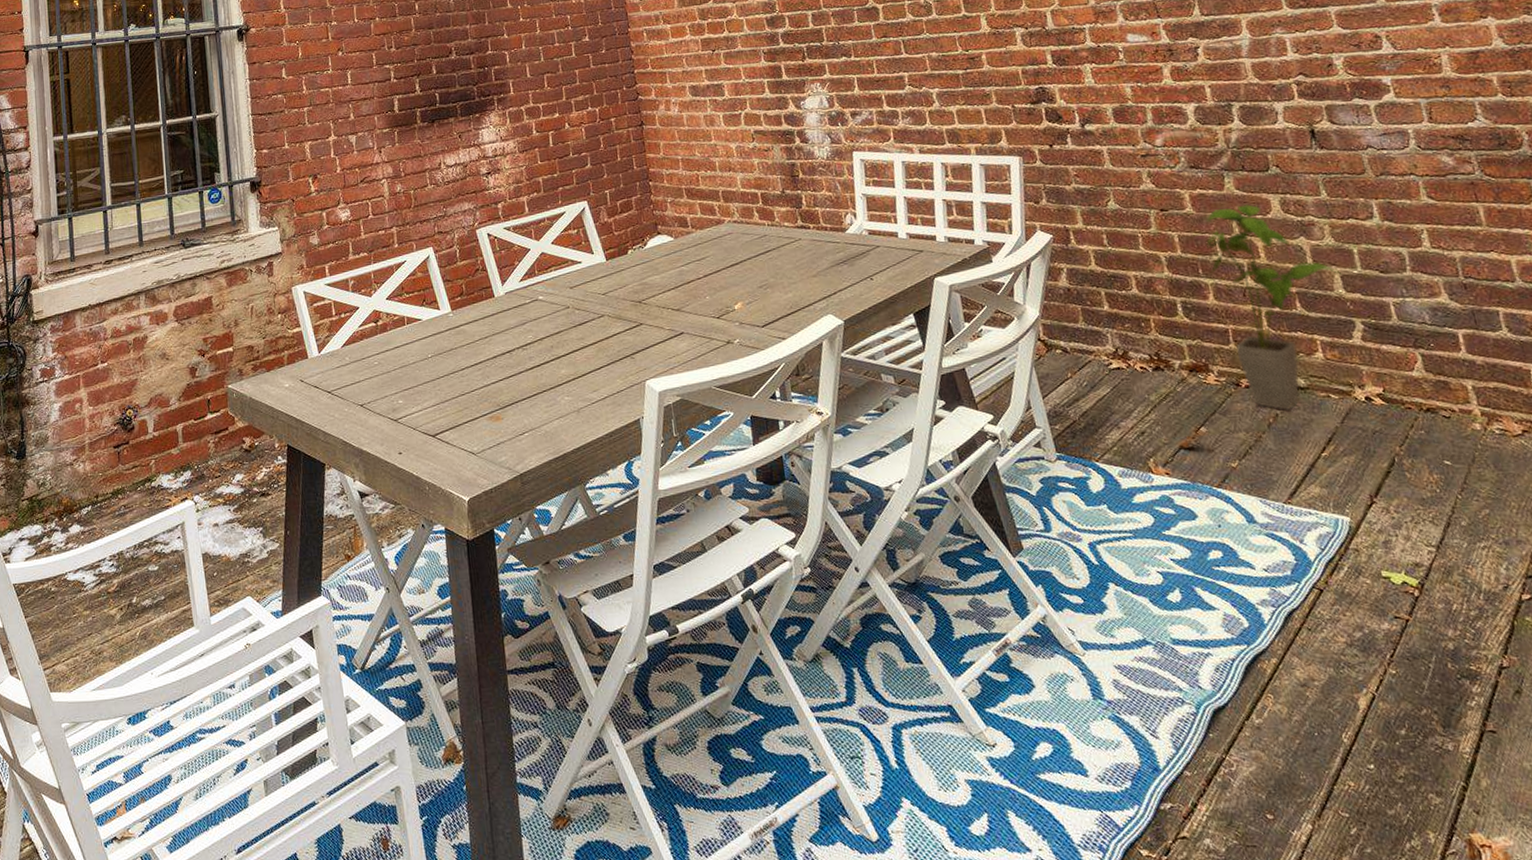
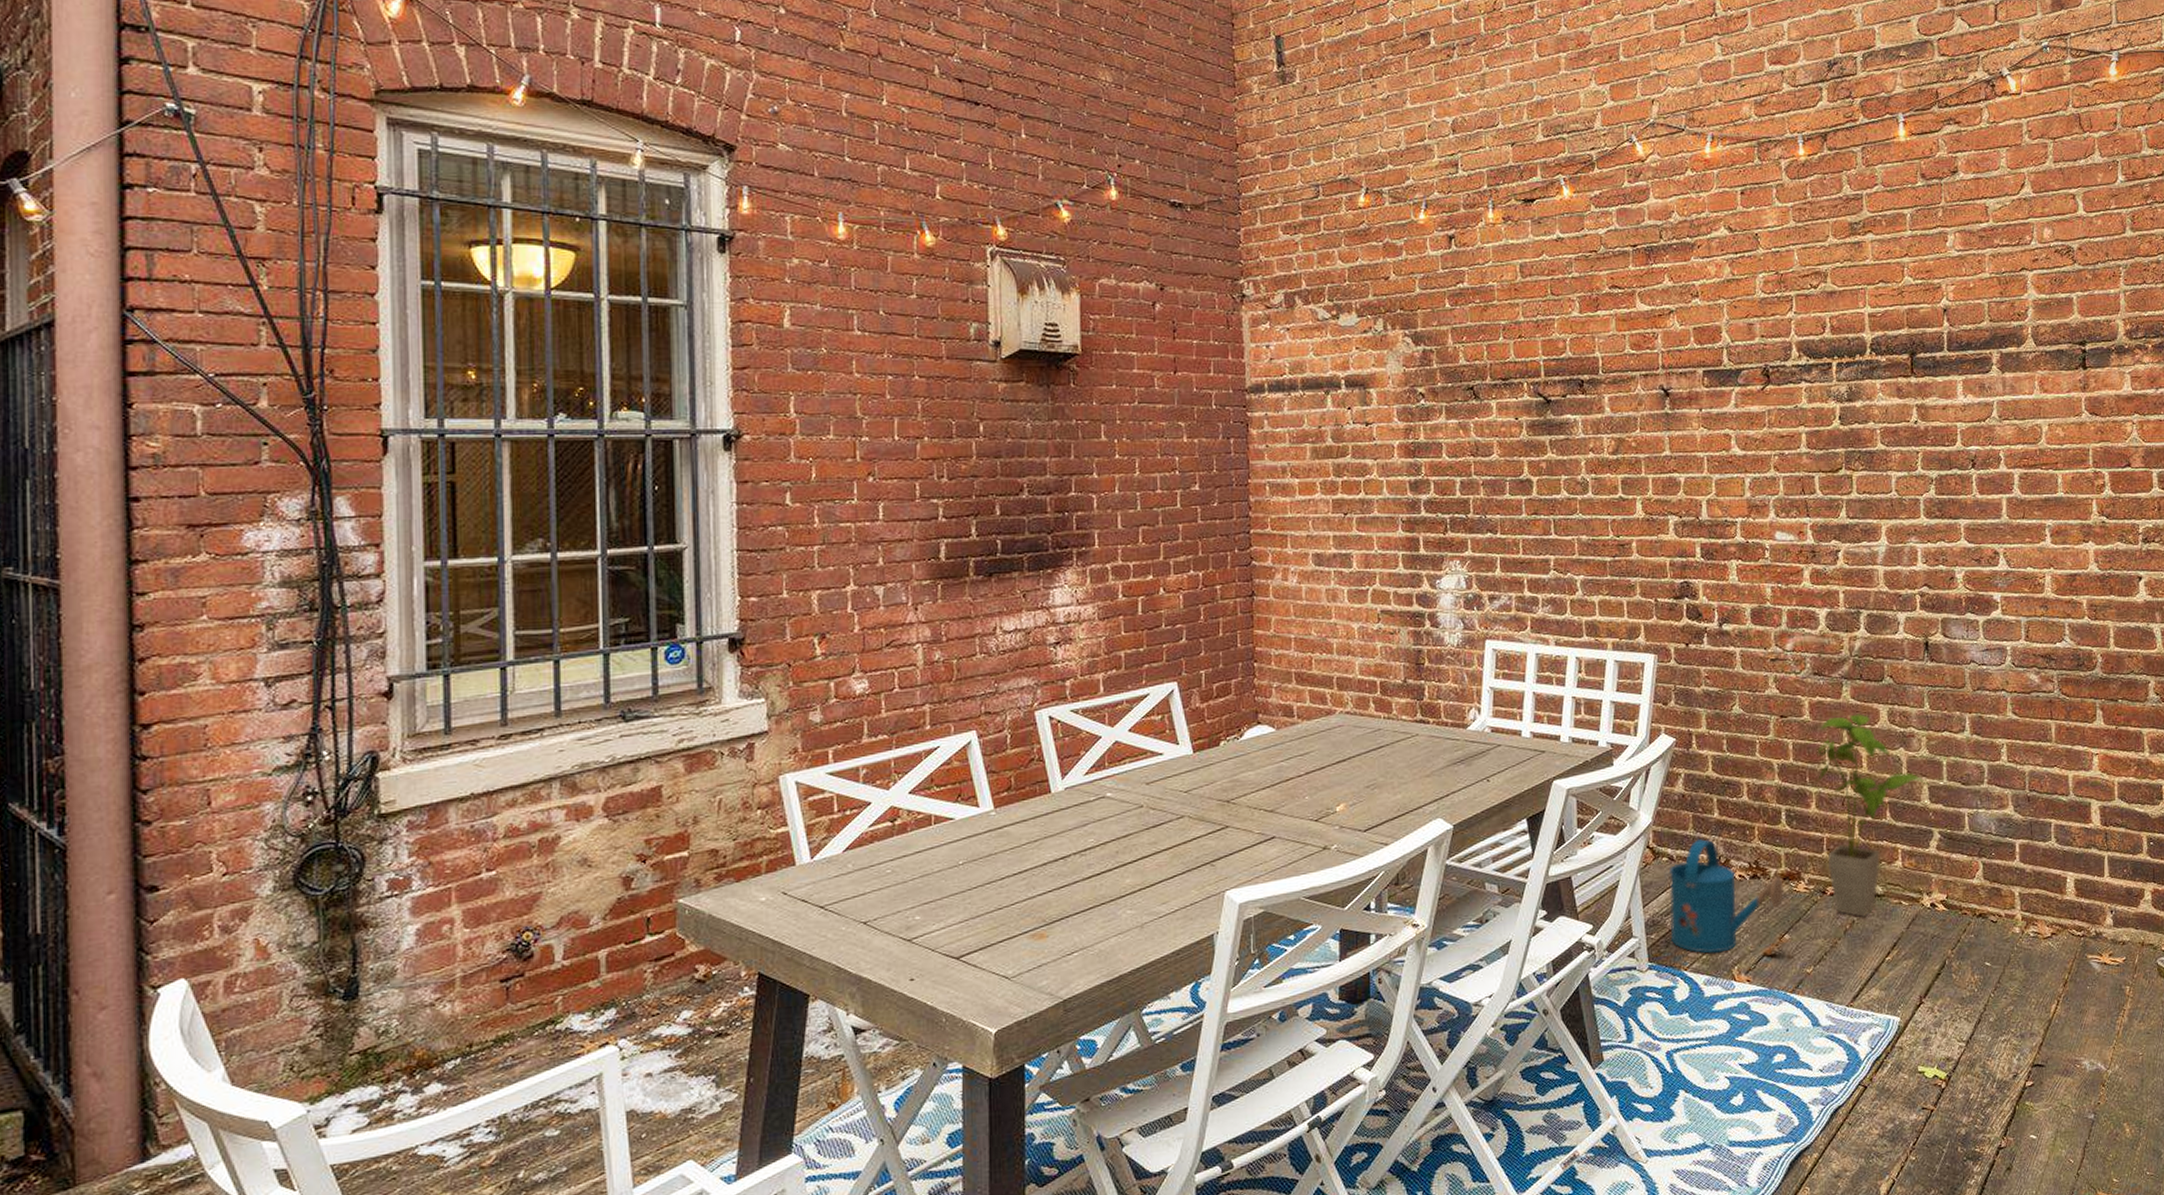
watering can: none [1065,330,1193,446] -> present [1670,838,1784,954]

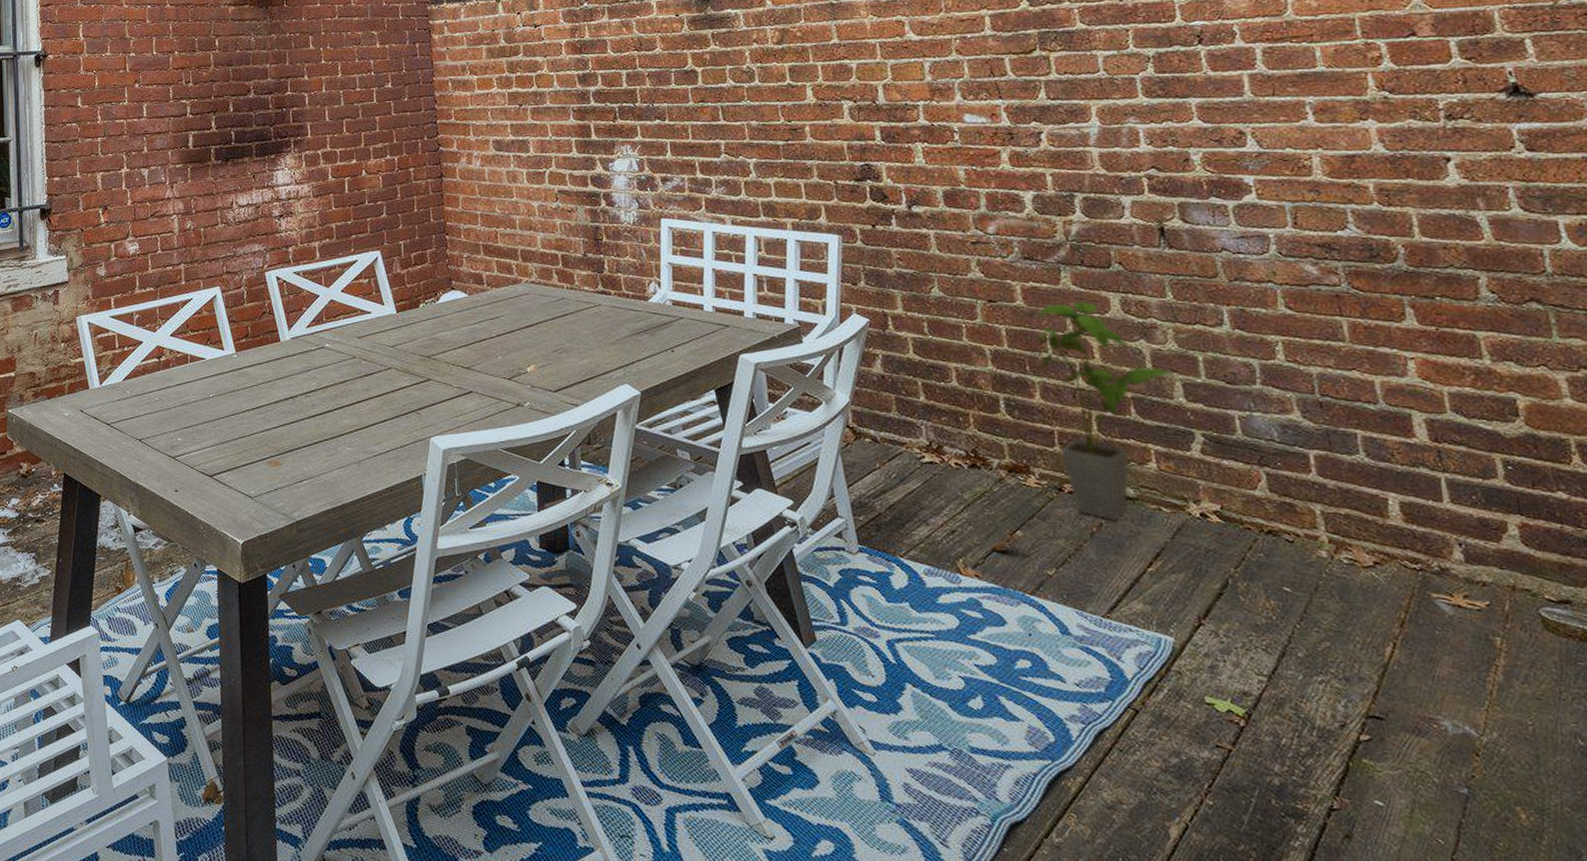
watering can: present [1670,838,1784,954] -> none [874,421,1011,543]

